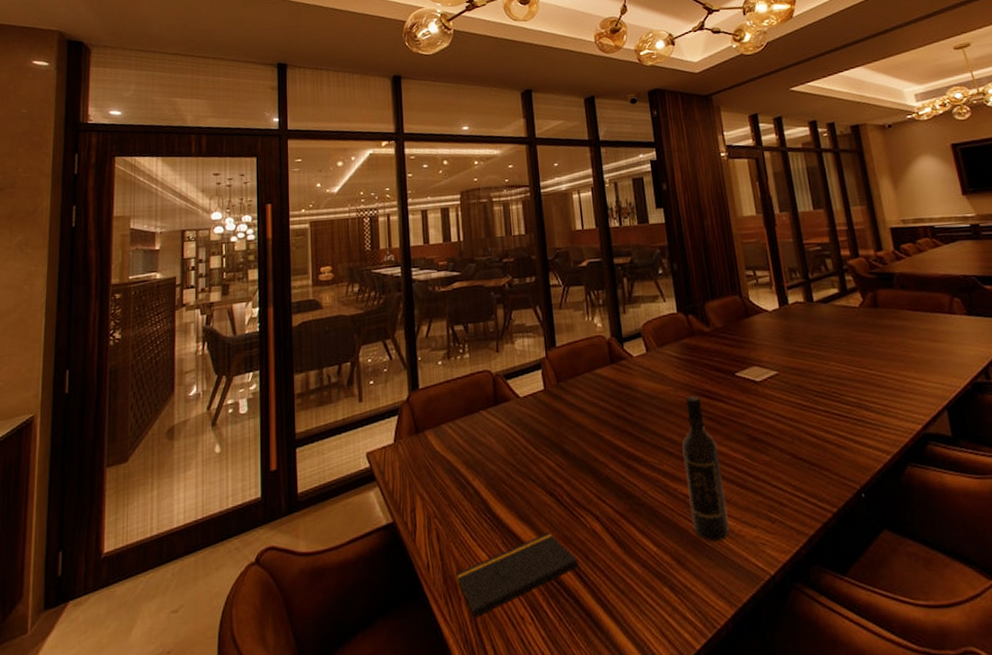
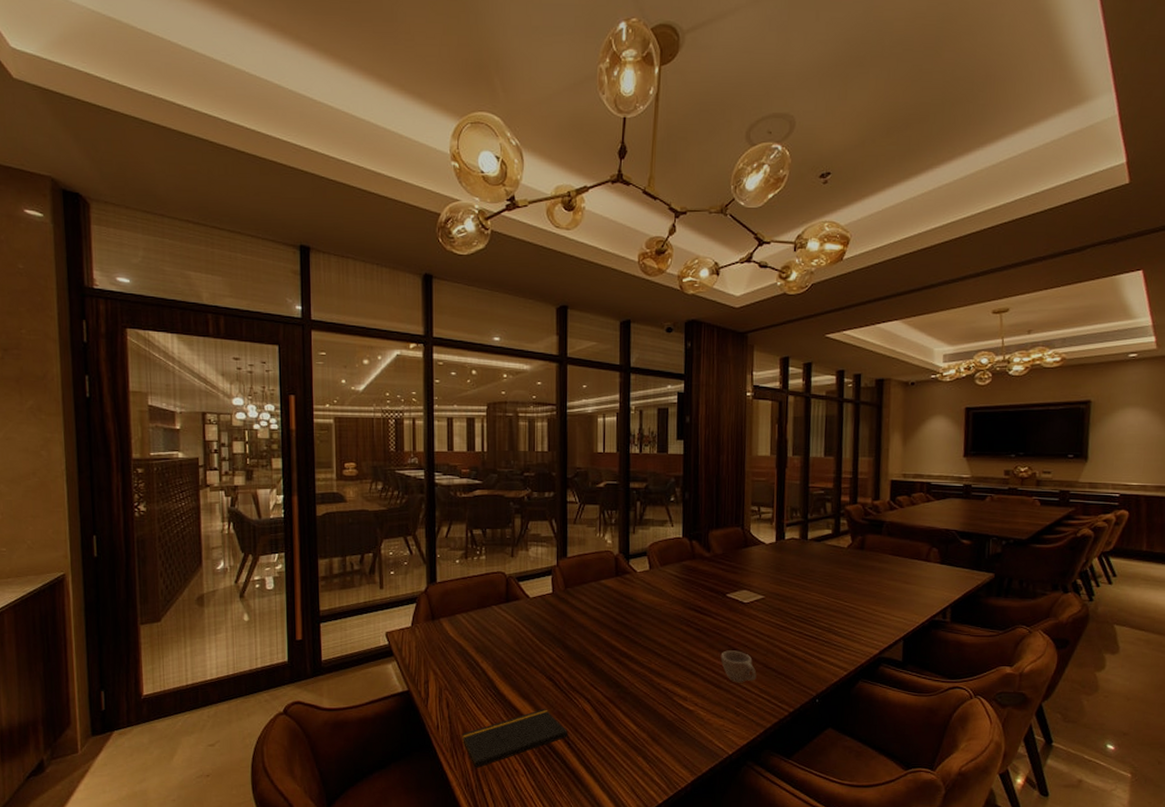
wine bottle: present [682,395,729,541] -> none [669,609,701,726]
cup: none [740,440,787,481] -> present [720,650,757,683]

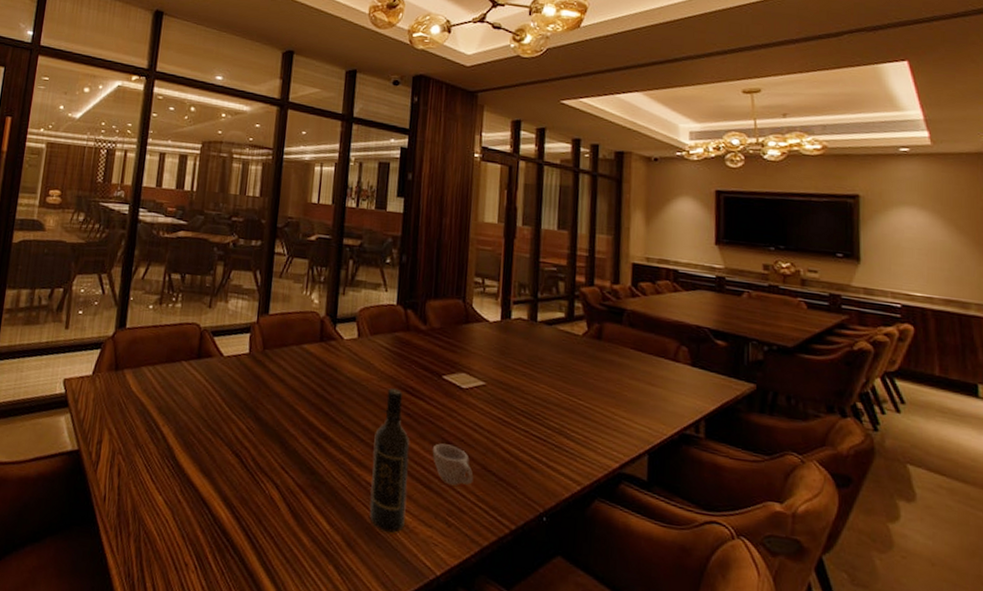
notepad: present [463,708,571,769] -> none [130,489,252,556]
wine bottle: none [669,609,701,726] -> present [369,388,410,533]

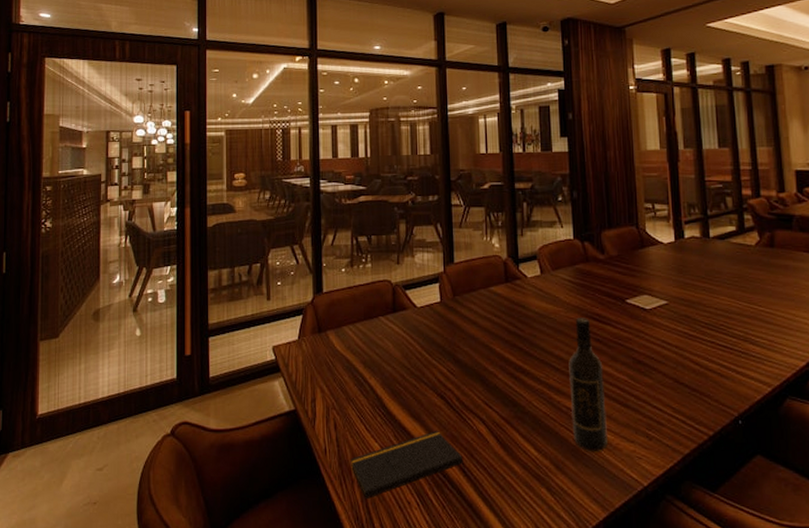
notepad: none [130,489,252,556] -> present [351,430,466,500]
cup: present [432,443,474,486] -> none [625,363,668,401]

